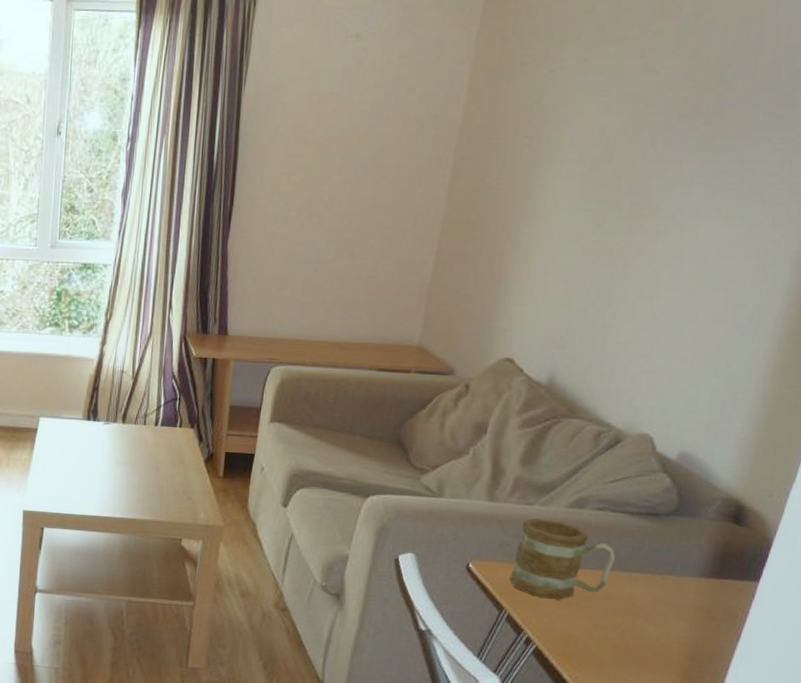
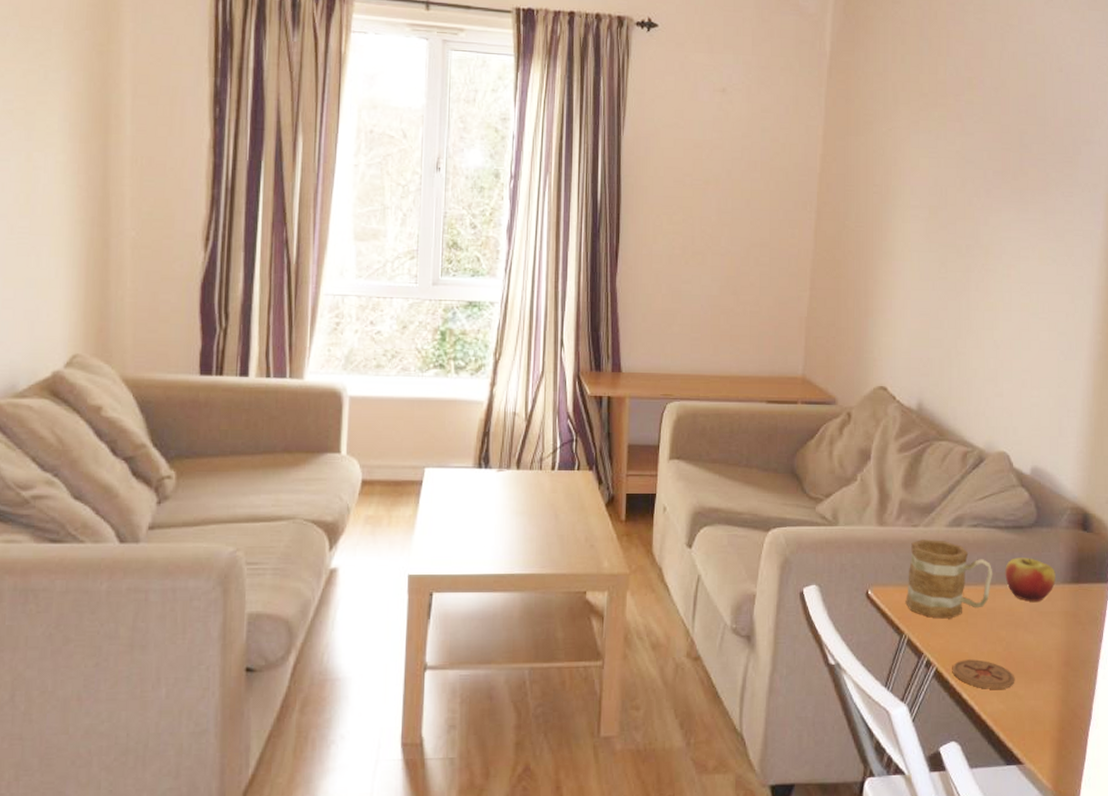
coaster: none [554,641,627,675] -> present [952,659,1015,689]
apple: none [629,545,692,593] -> present [1005,557,1056,602]

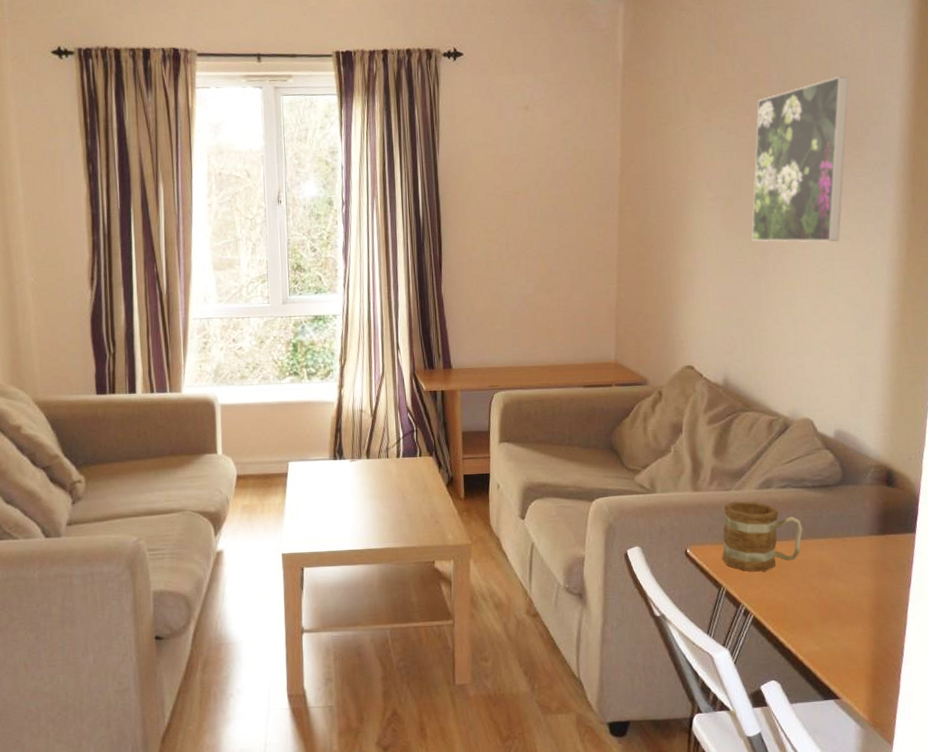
coaster: present [952,659,1015,689] -> none [768,607,829,633]
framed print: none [955,89,1063,263] -> present [751,75,849,243]
apple: present [1005,557,1056,602] -> none [814,513,863,553]

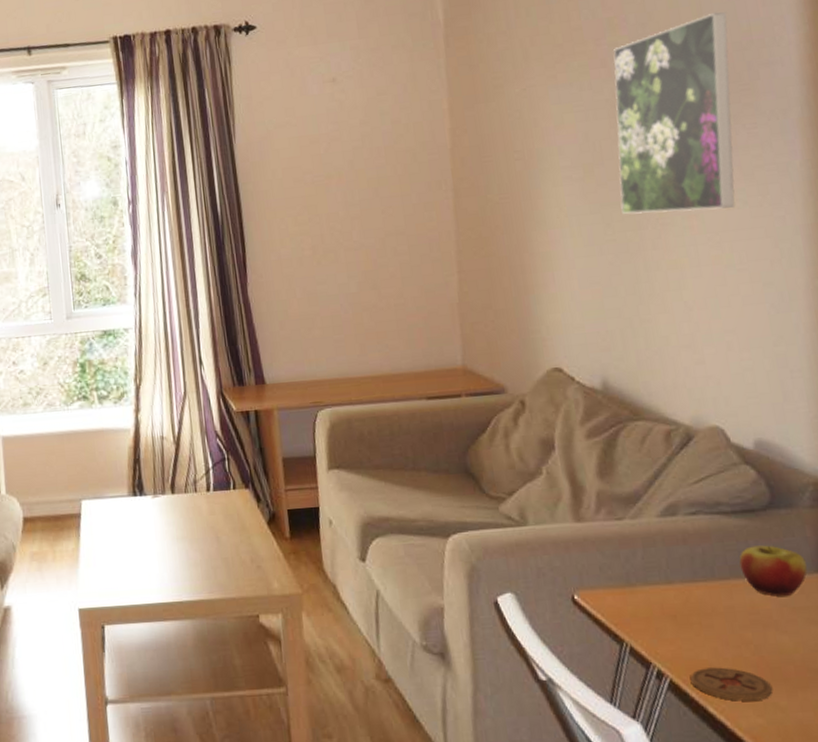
mug: present [722,501,803,572] -> none [618,532,726,622]
coaster: none [768,607,829,633] -> present [690,667,773,701]
apple: none [814,513,863,553] -> present [739,545,807,597]

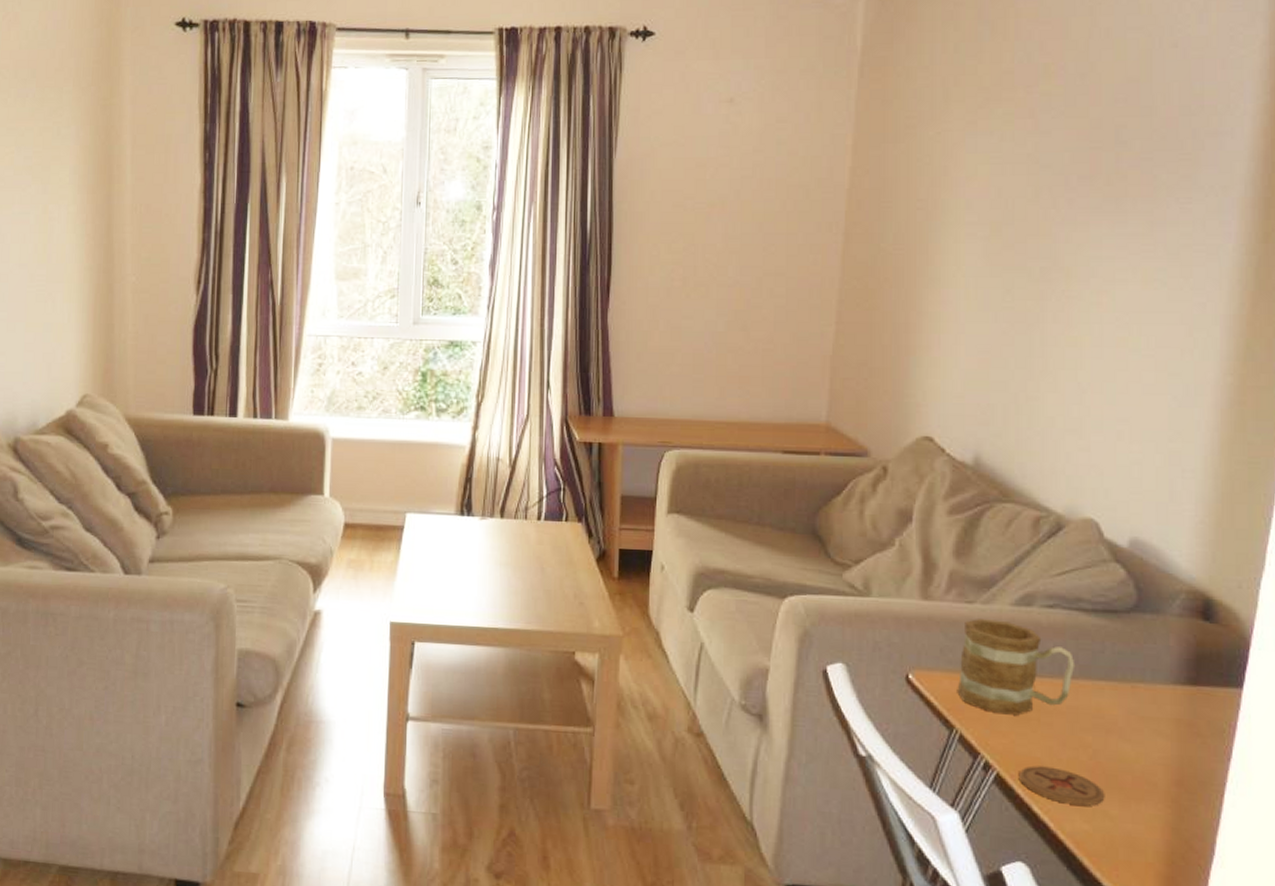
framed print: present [612,11,736,215] -> none [1025,69,1178,287]
mug: none [618,532,726,622] -> present [957,619,1076,716]
apple: present [739,545,807,597] -> none [1092,648,1164,704]

